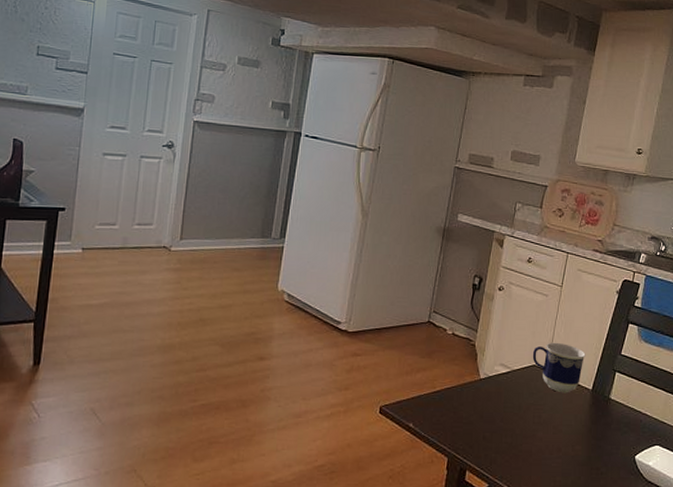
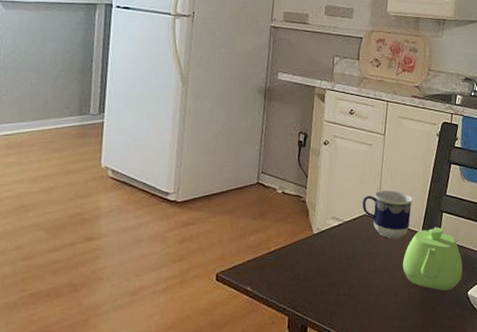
teapot: none [569,385,632,451] -> present [402,227,463,291]

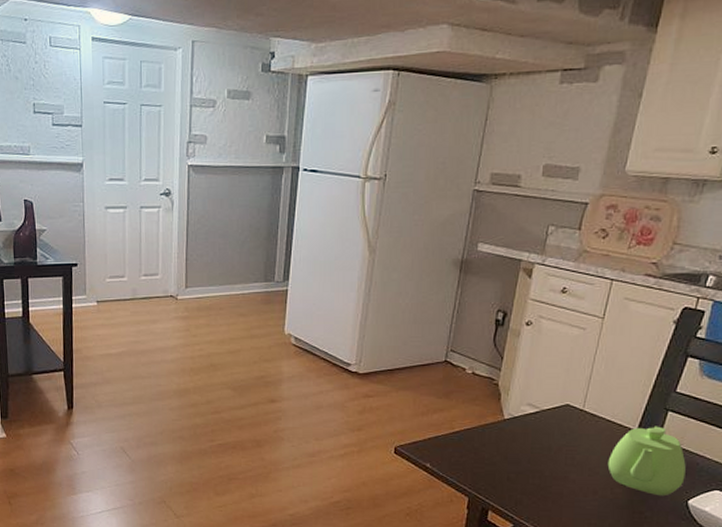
cup: present [362,190,413,238] -> none [565,379,631,433]

